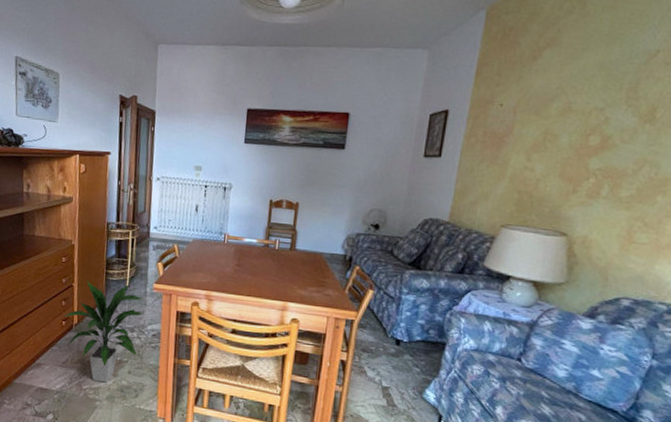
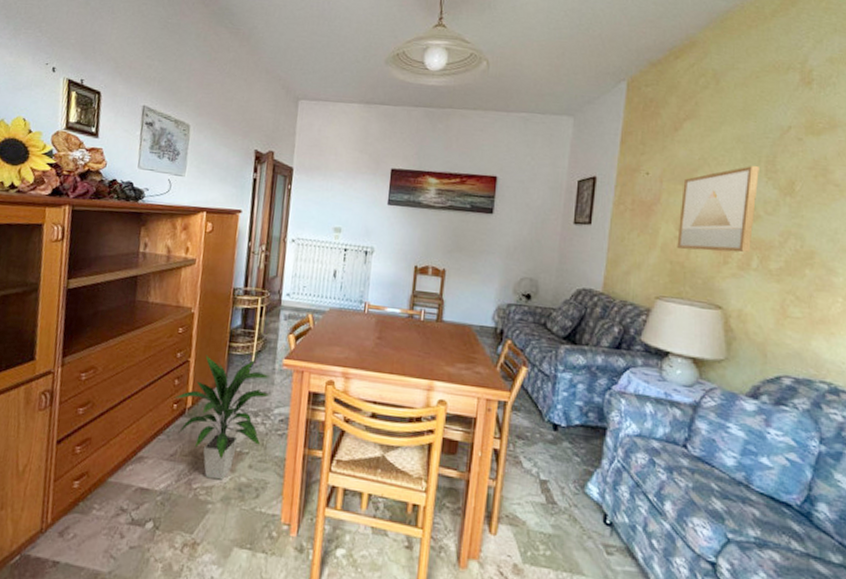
wall art: none [526,93,620,182] -> present [677,166,759,253]

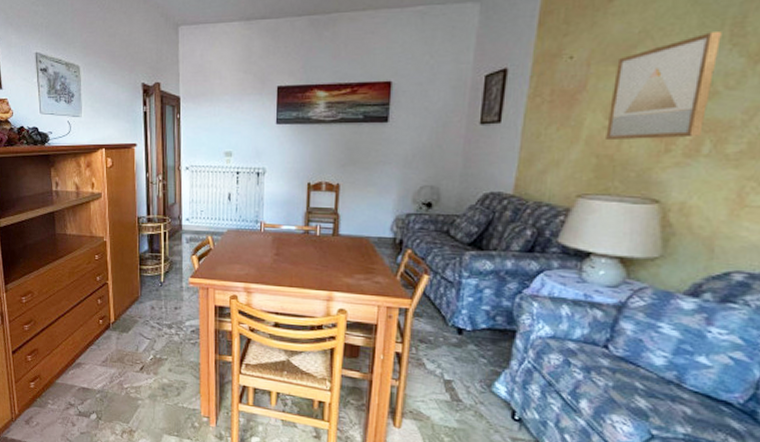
indoor plant: present [175,355,272,480] -> none [100,277,182,381]

